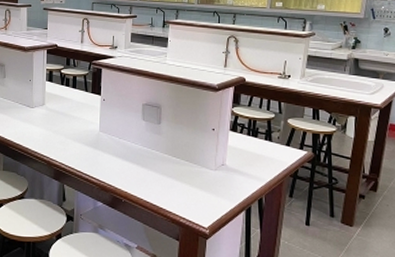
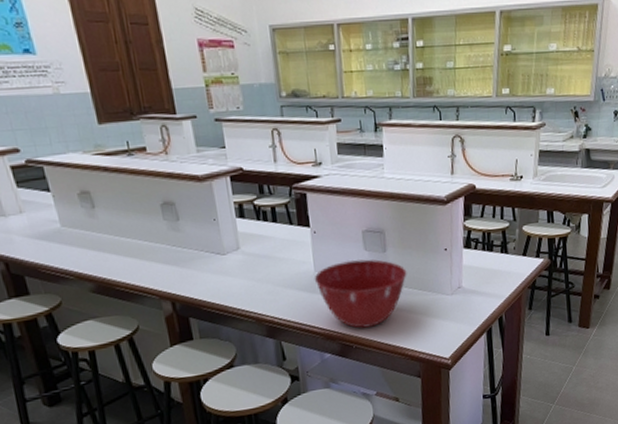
mixing bowl: none [98,126,177,187] -> present [314,259,407,329]

